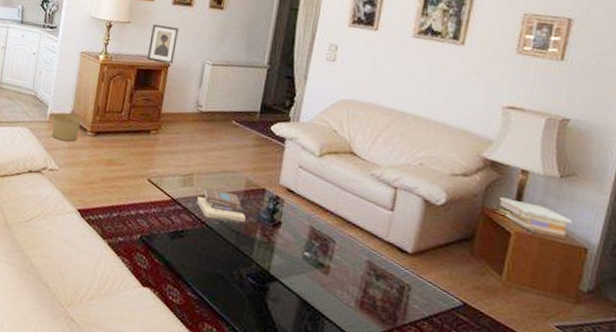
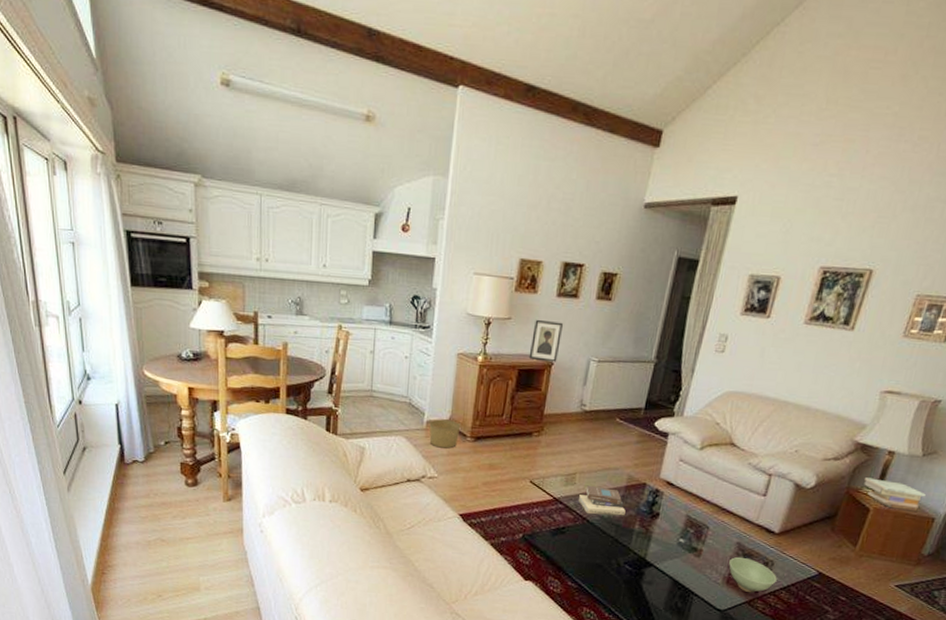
bowl: none [361,277,417,322] -> present [729,557,777,593]

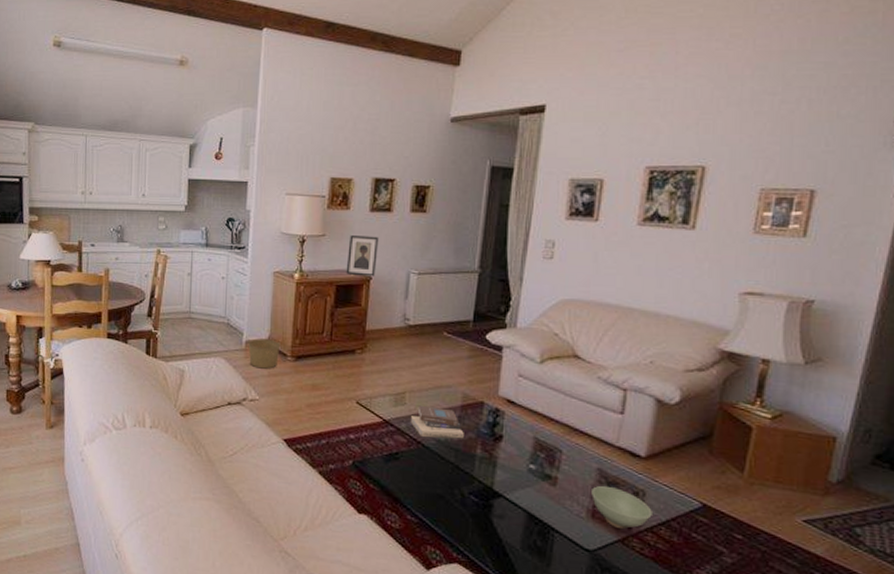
books: present [863,477,926,512] -> none [738,390,818,430]

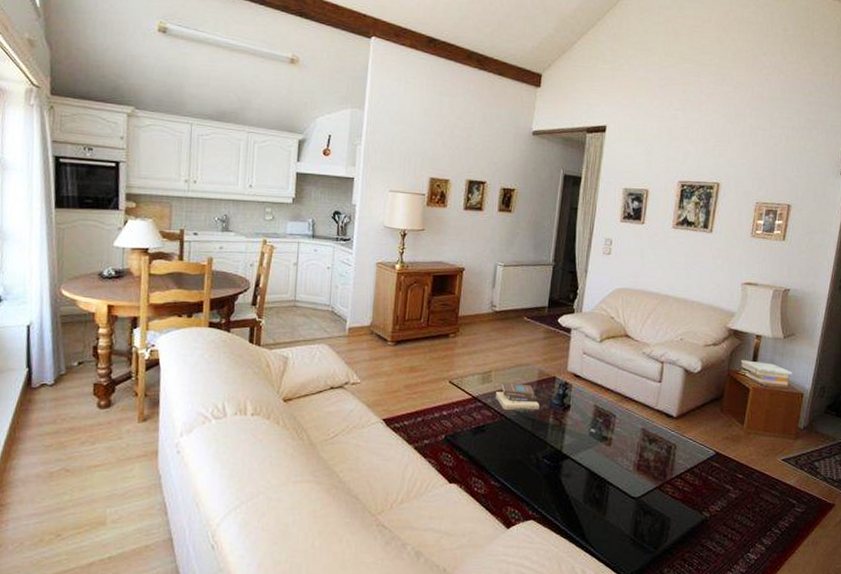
basket: present [248,339,281,369] -> none [351,325,382,354]
picture frame: present [346,236,380,277] -> none [442,231,472,268]
bowl: present [591,485,652,530] -> none [637,442,681,478]
books: none [738,390,818,430] -> present [740,360,792,389]

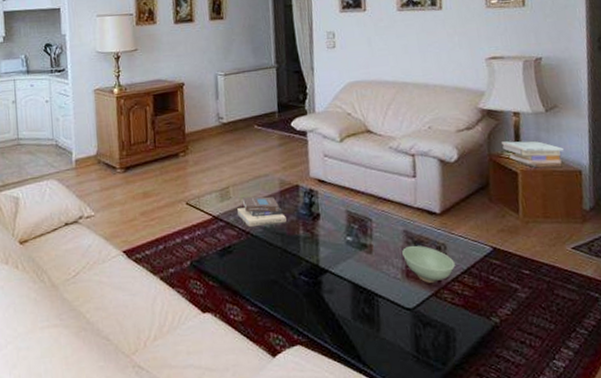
bowl: none [637,442,681,478] -> present [402,245,455,284]

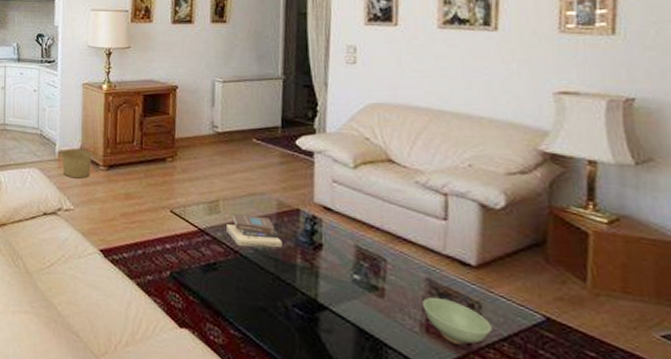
basket: none [78,155,109,185] -> present [61,149,93,179]
books: present [501,141,564,168] -> none [567,193,659,235]

